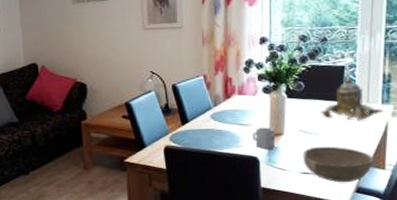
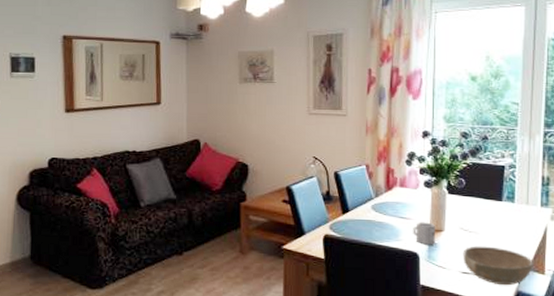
teapot: present [321,78,384,120] -> none [481,178,544,221]

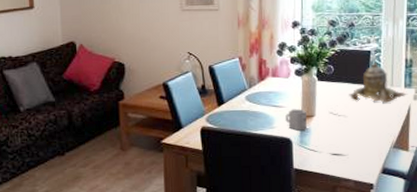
bowl: present [463,246,533,286] -> none [332,128,398,164]
teapot: none [481,178,544,221] -> present [349,63,407,103]

